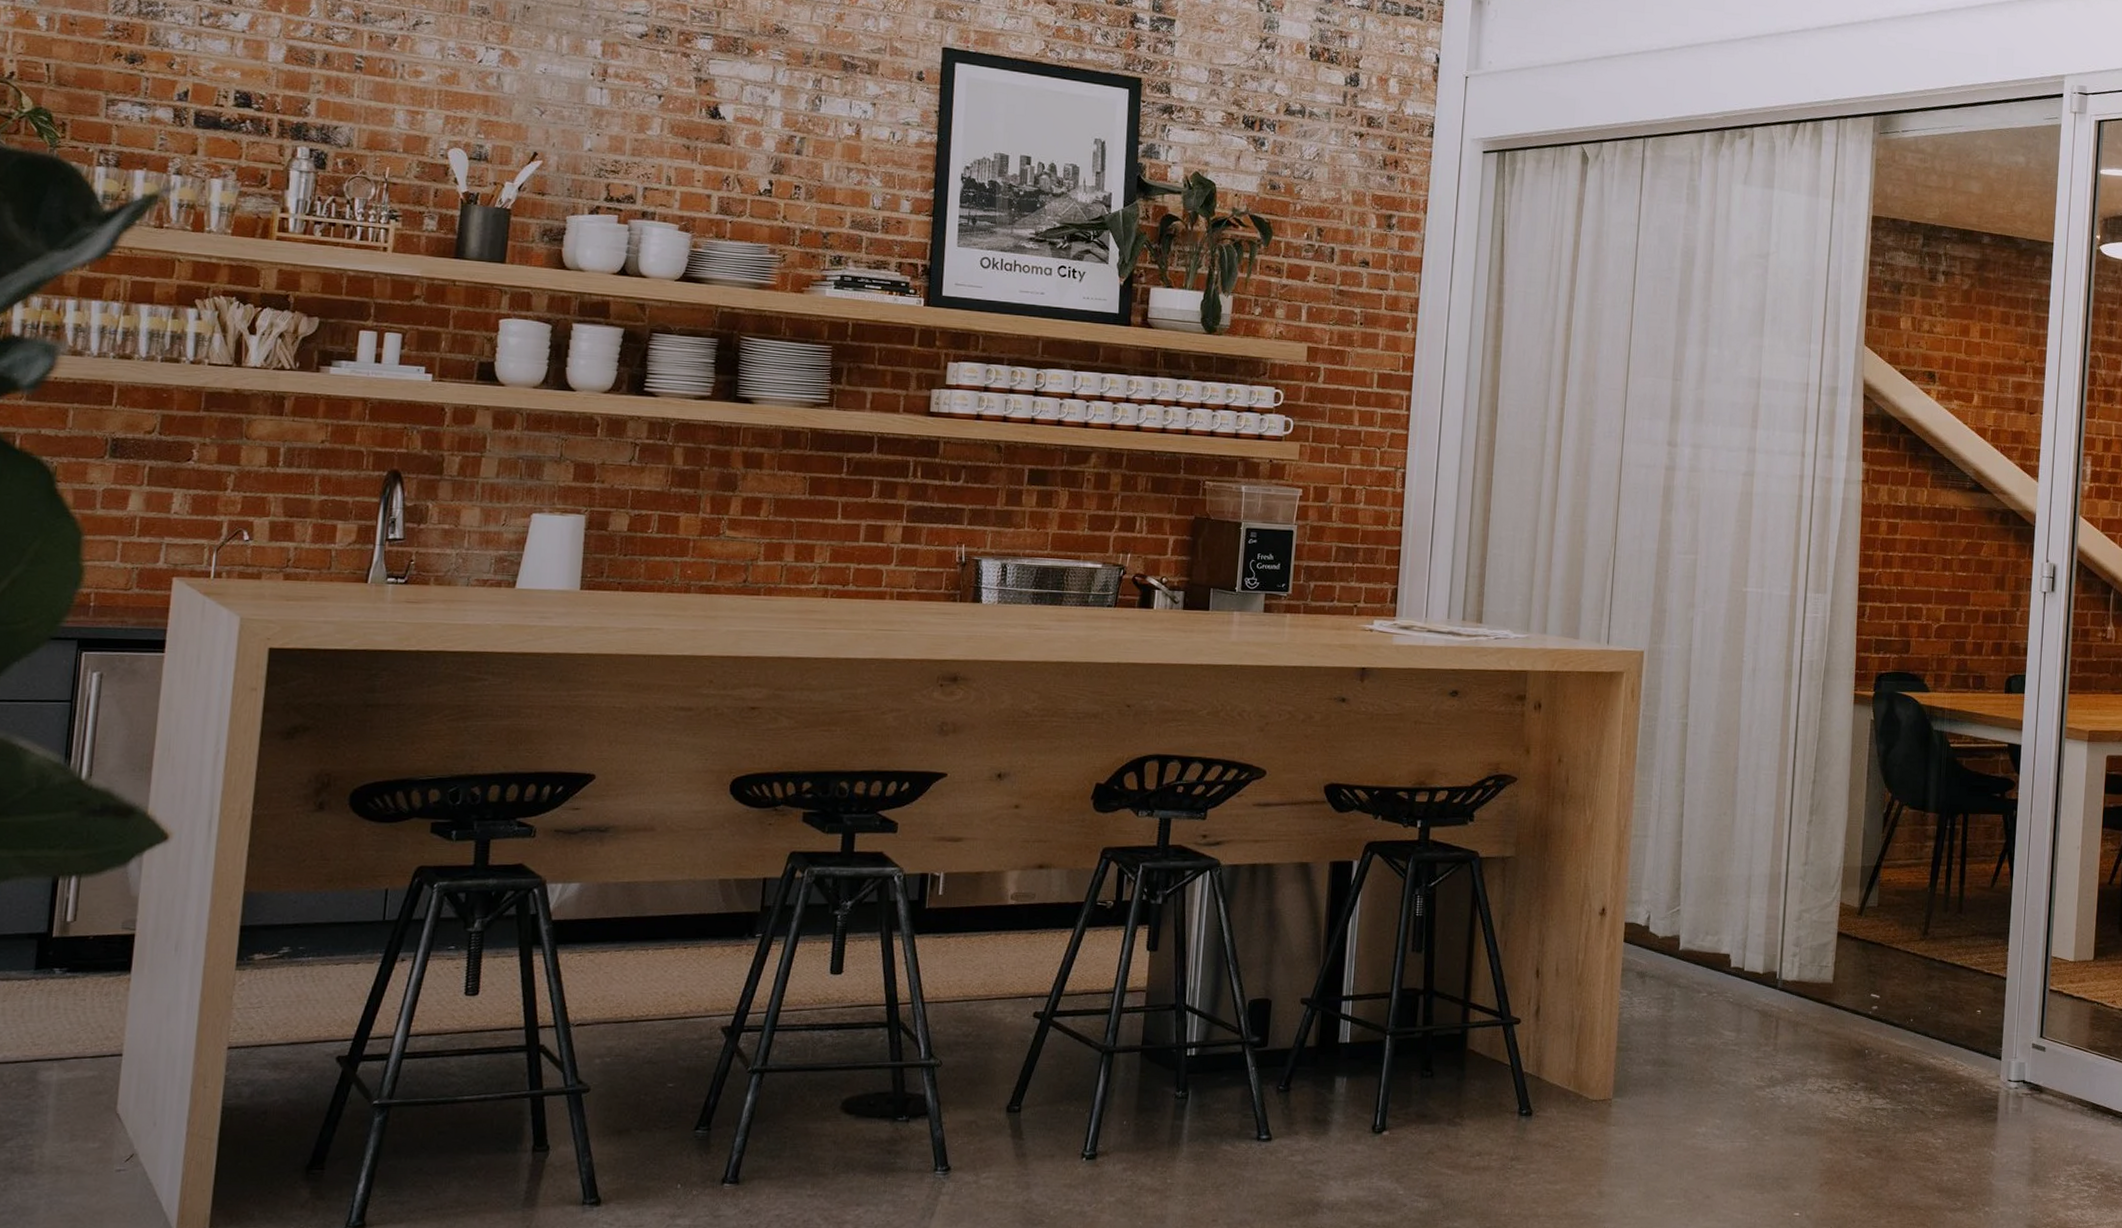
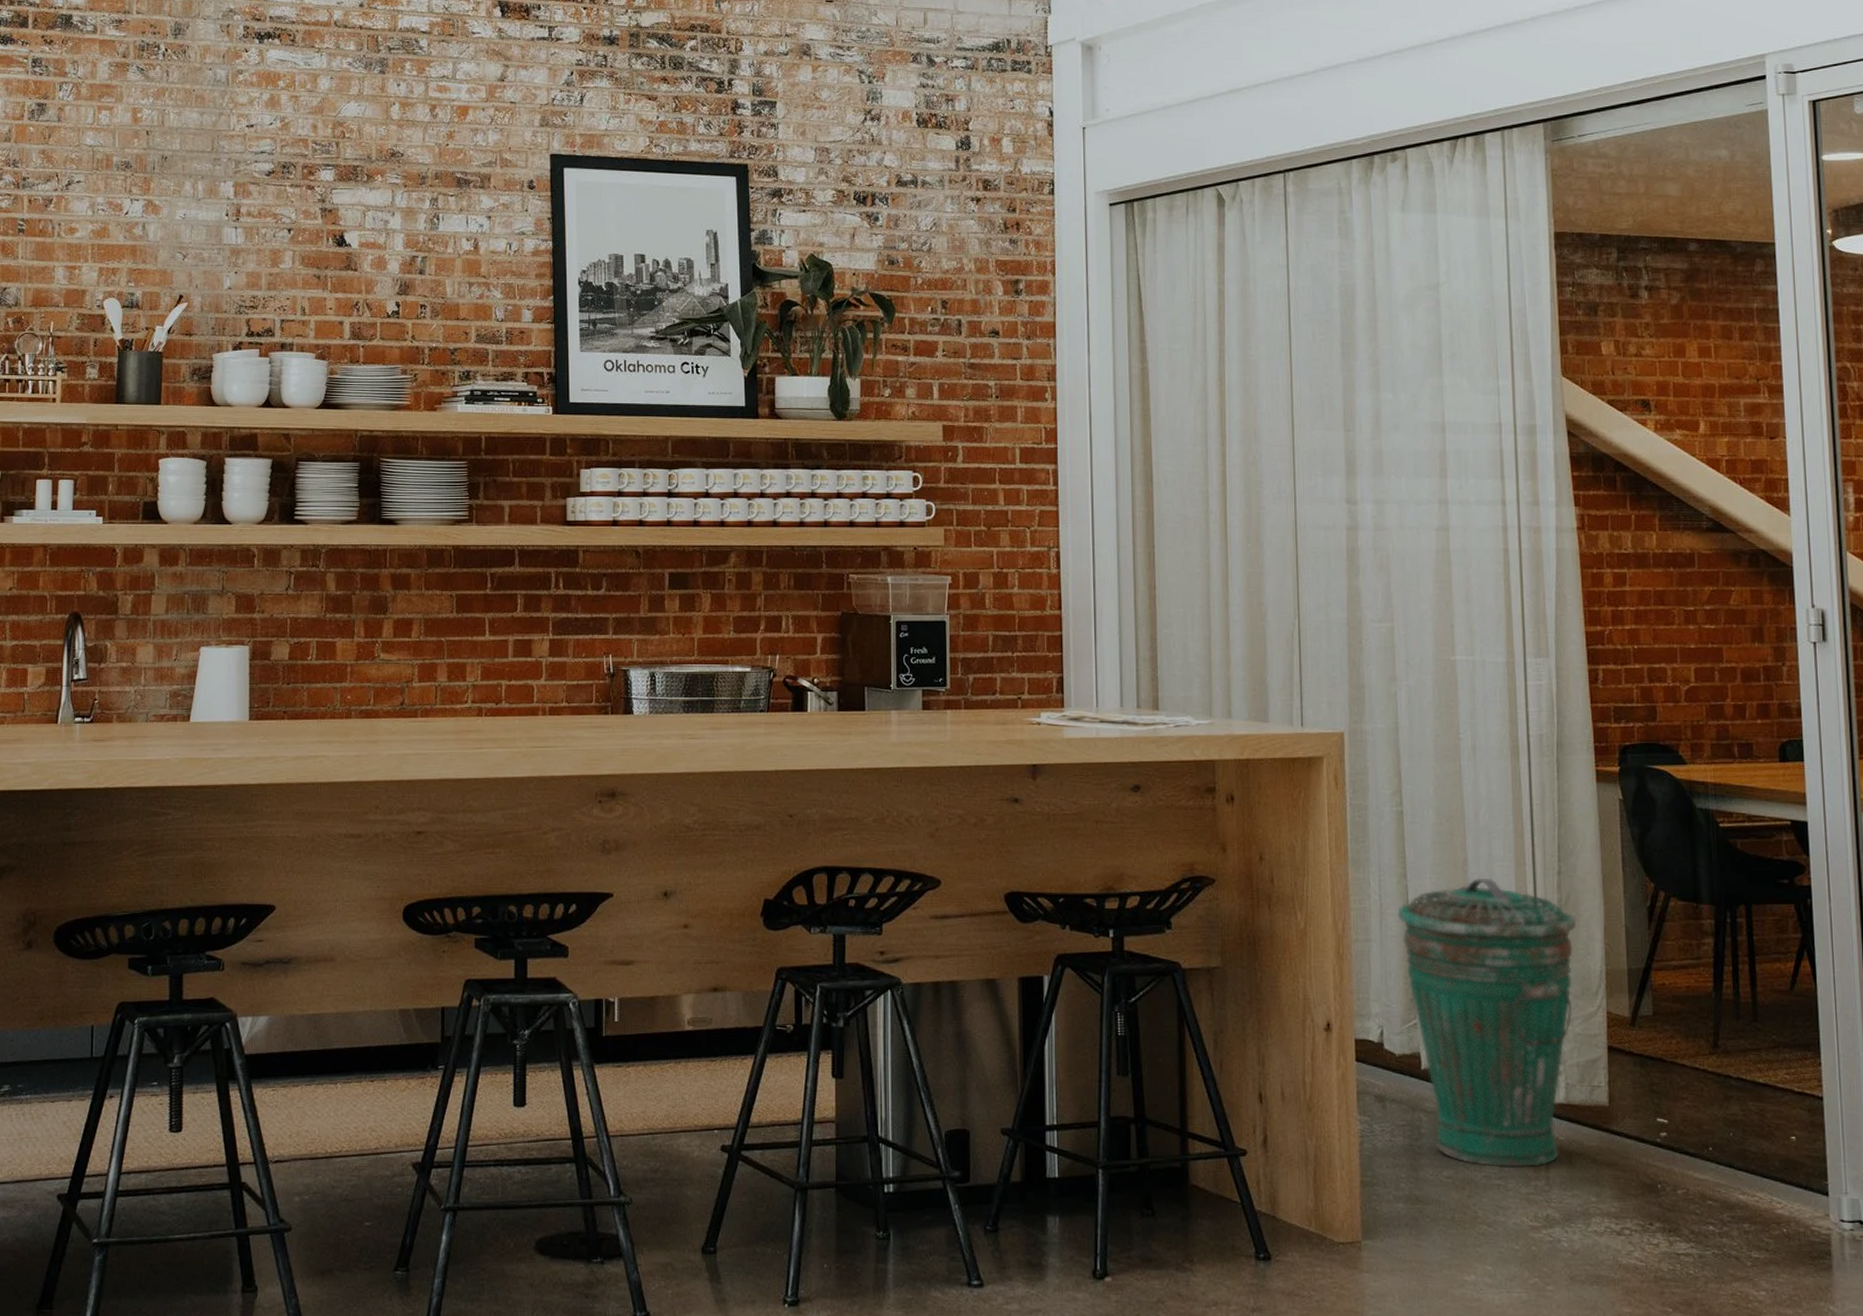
trash can: none [1673,784,1824,1036] -> present [1397,877,1577,1168]

